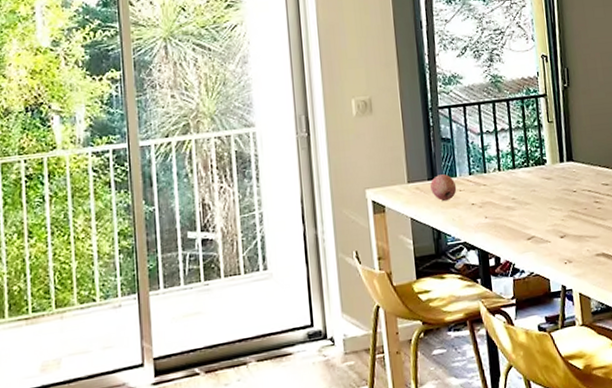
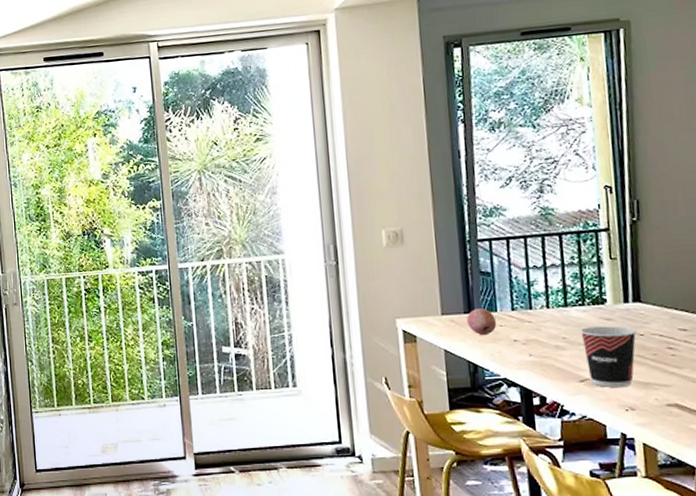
cup: none [526,184,571,243] -> present [580,326,637,387]

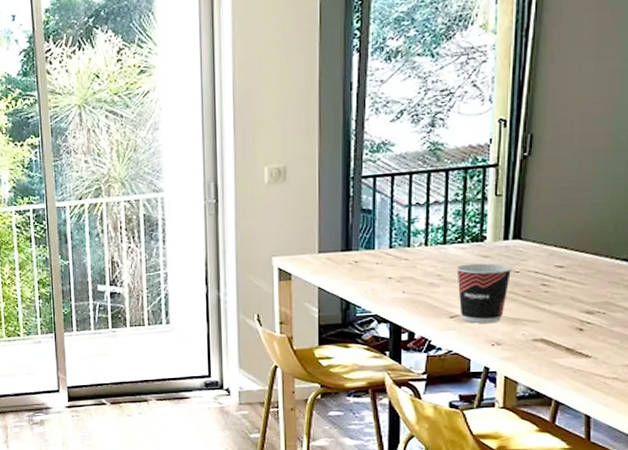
fruit: present [467,308,497,336] -> none [344,246,373,274]

